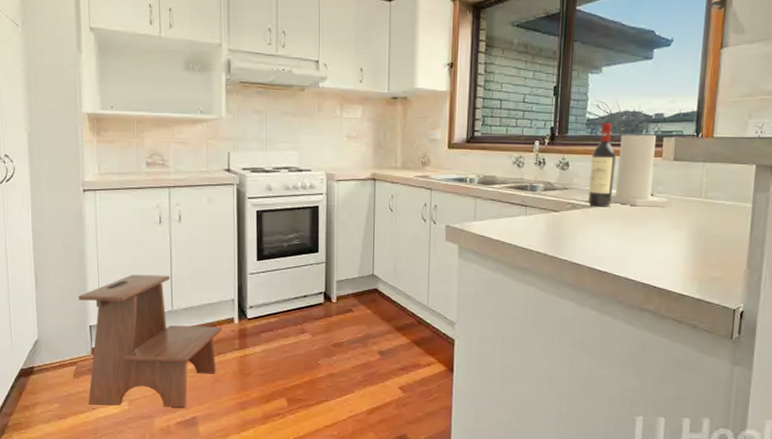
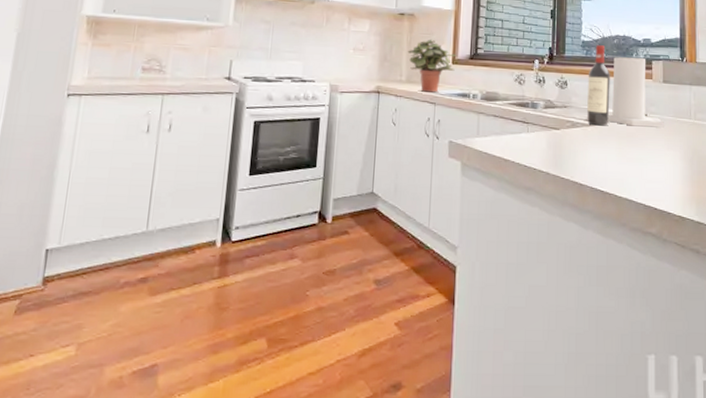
step stool: present [78,274,222,408] -> none [27,189,202,352]
potted plant: none [402,123,454,178] -> present [407,39,458,93]

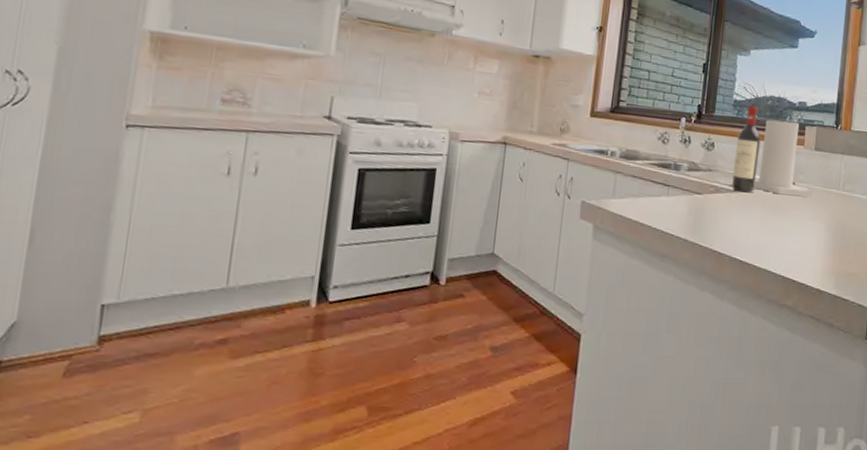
potted plant: present [407,39,458,93] -> none [541,87,597,147]

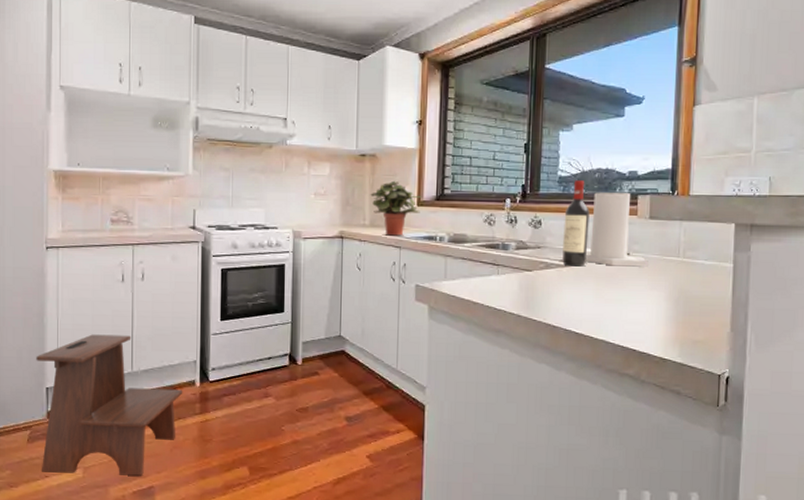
step stool: none [79,238,293,420] -> present [36,334,183,476]
potted plant: none [541,87,597,147] -> present [370,180,423,236]

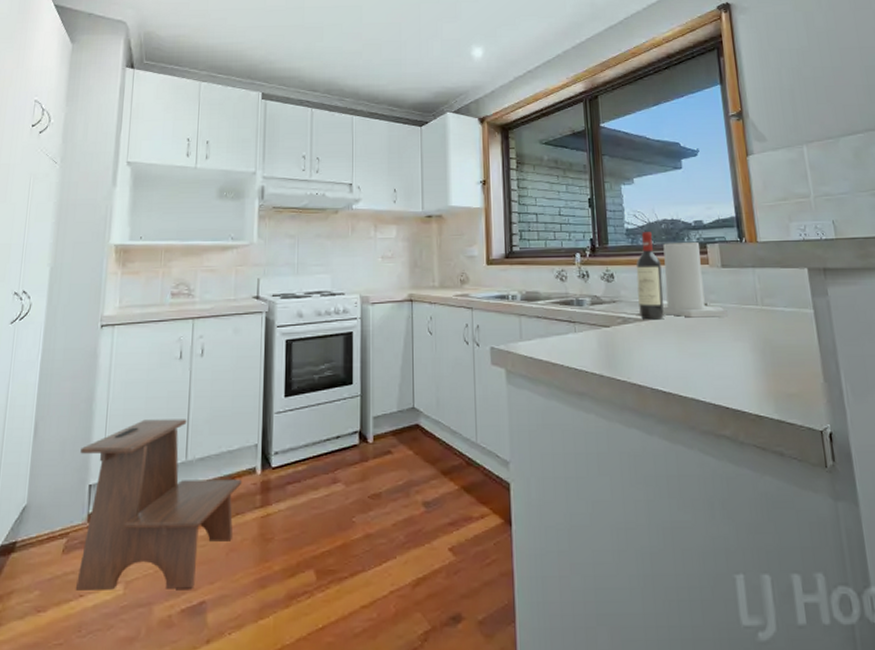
potted plant: present [370,180,423,236] -> none [438,240,492,297]

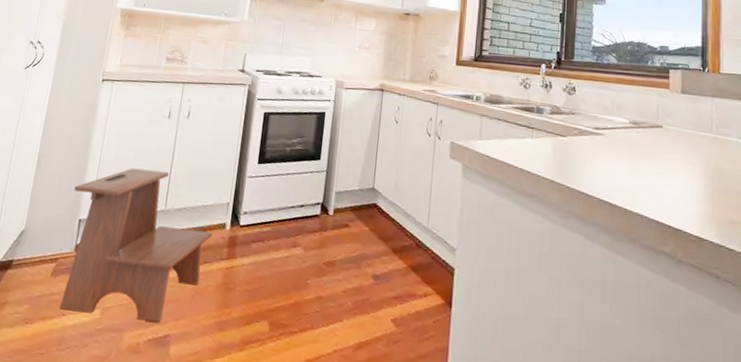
wine bottle: present [636,232,664,320] -> none [596,51,622,136]
paper towel: present [662,242,728,318] -> none [618,64,682,141]

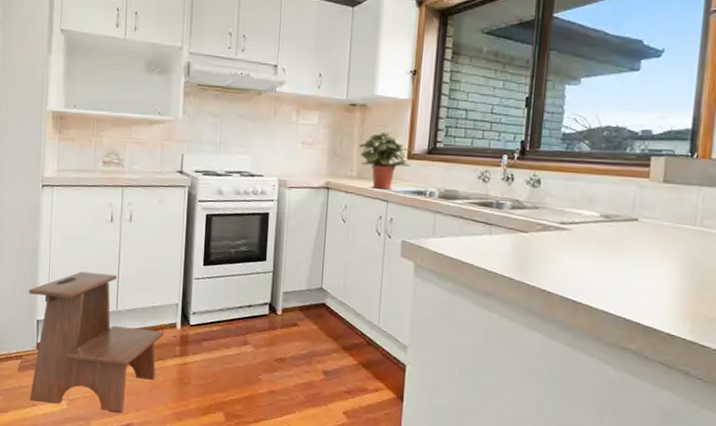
potted plant: none [412,39,462,93] -> present [359,131,414,189]

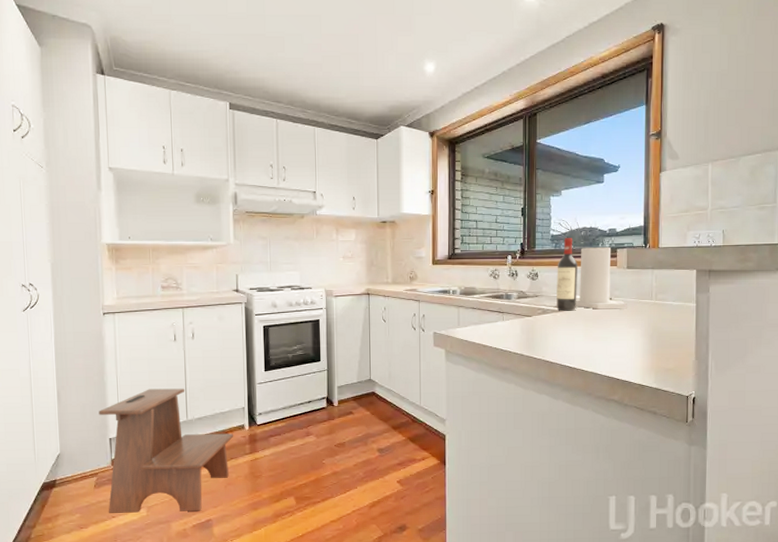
potted plant: present [359,131,414,189] -> none [391,243,437,291]
wine bottle: none [562,138,595,231] -> present [556,238,578,311]
paper towel: none [587,152,660,235] -> present [575,247,627,310]

